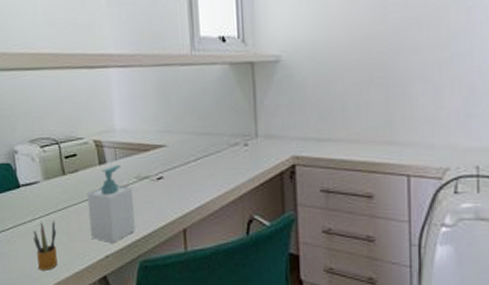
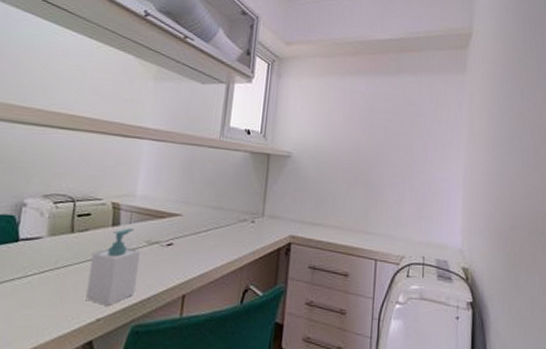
pencil box: present [33,220,58,271] -> none [15,278,50,333]

